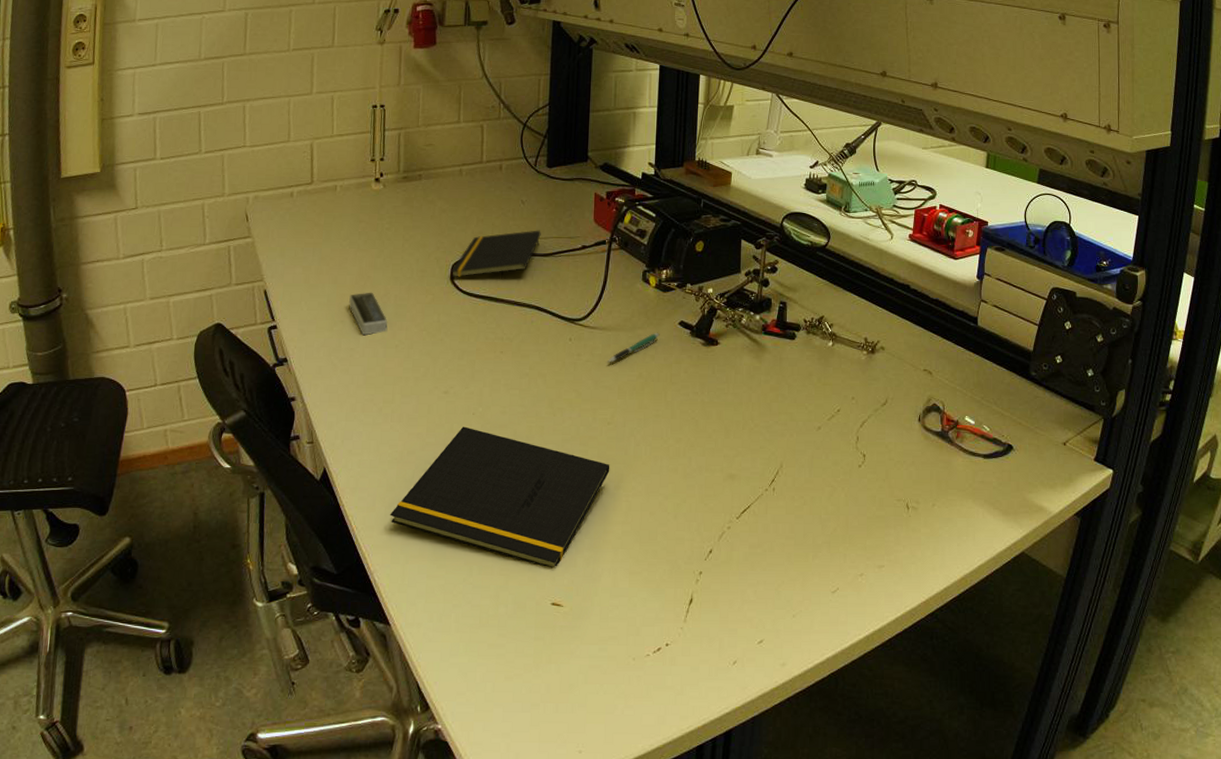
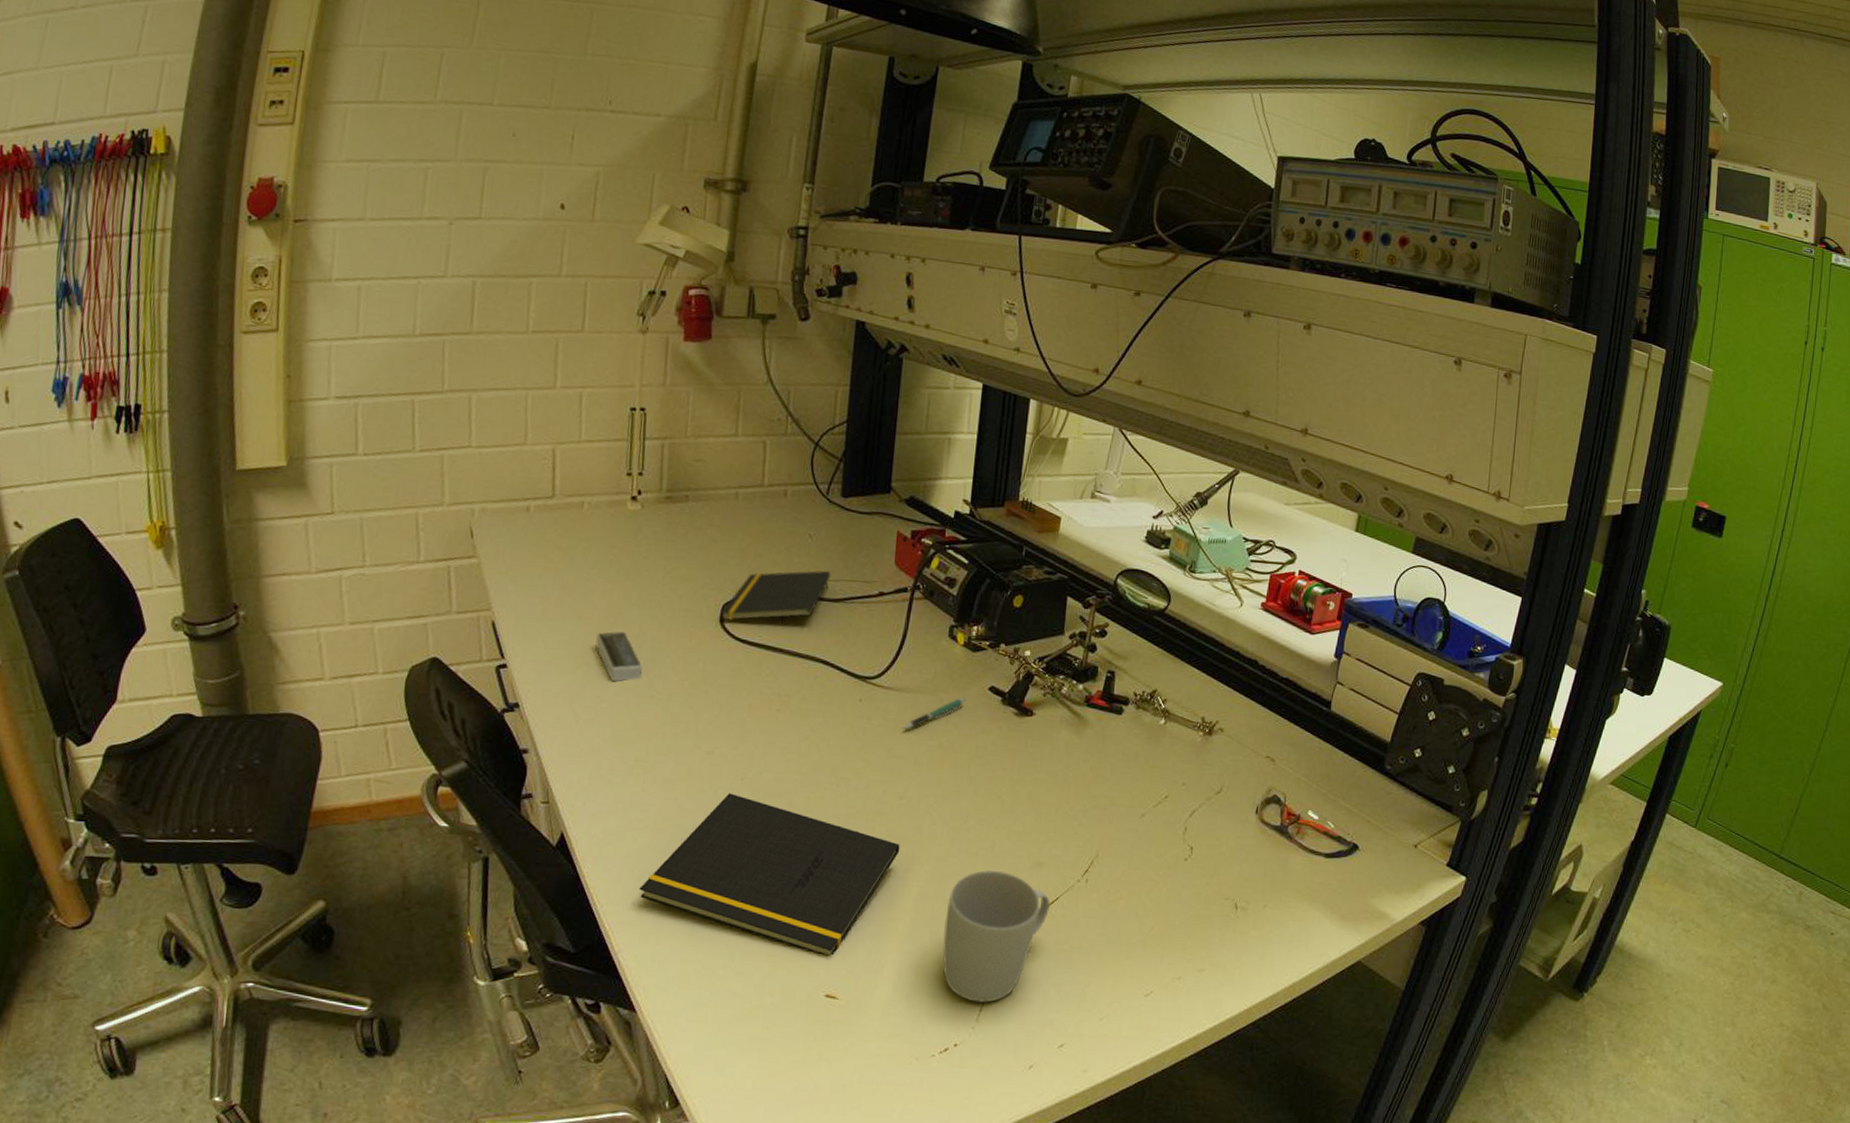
mug: none [651,483,743,605] -> present [942,869,1050,1003]

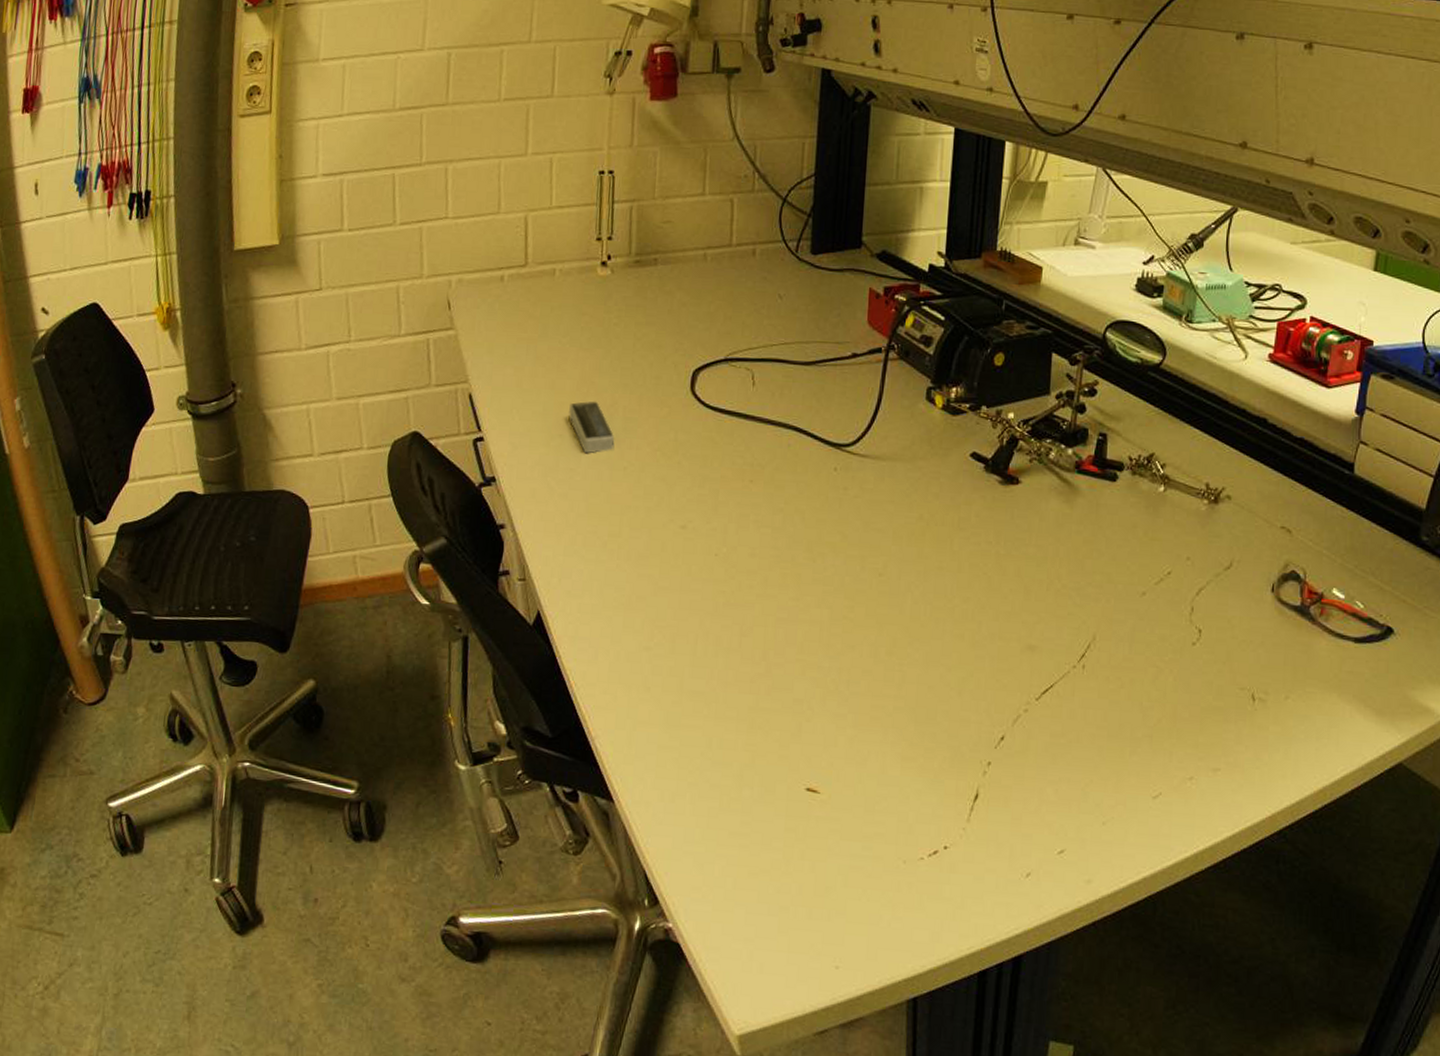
notepad: present [639,793,900,956] -> none [615,569,881,745]
notepad: present [721,570,831,621] -> none [692,332,802,388]
pen: present [903,697,966,729] -> none [881,464,947,500]
mug: present [942,869,1050,1003] -> none [928,653,1044,802]

